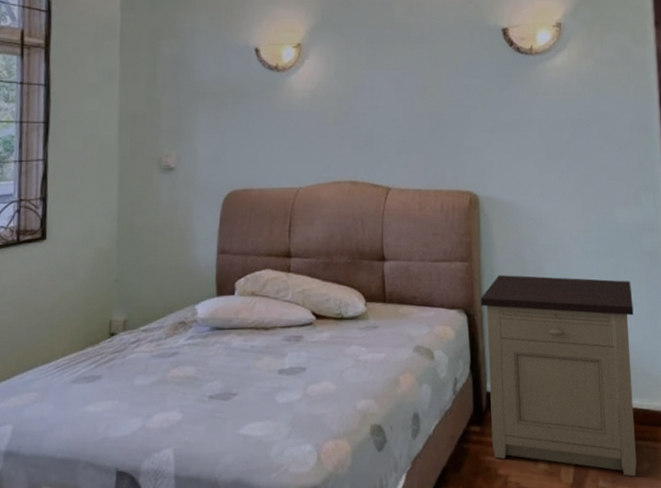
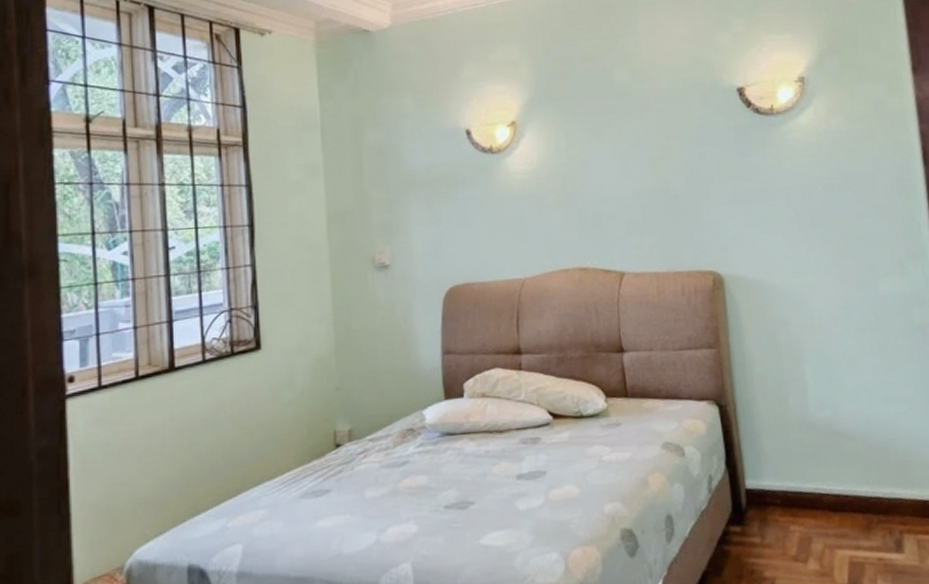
nightstand: present [480,275,637,477] -> none [732,359,920,575]

